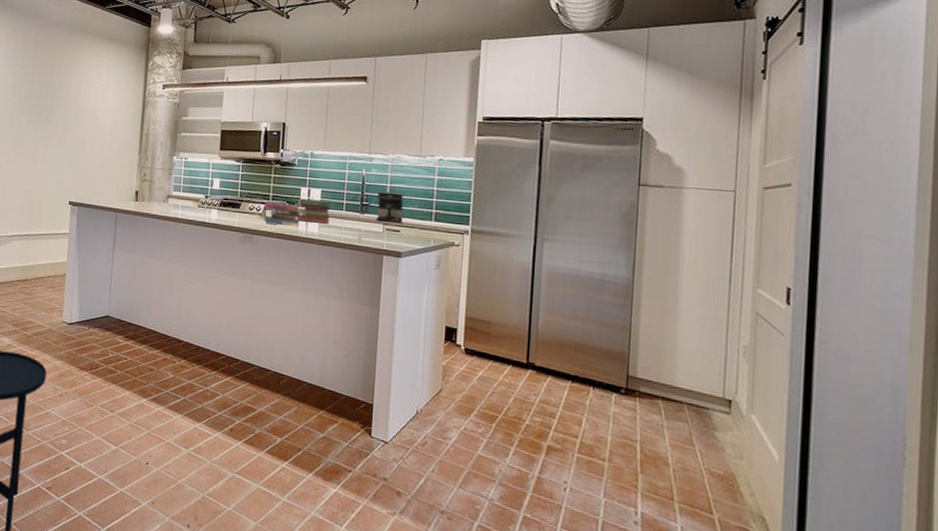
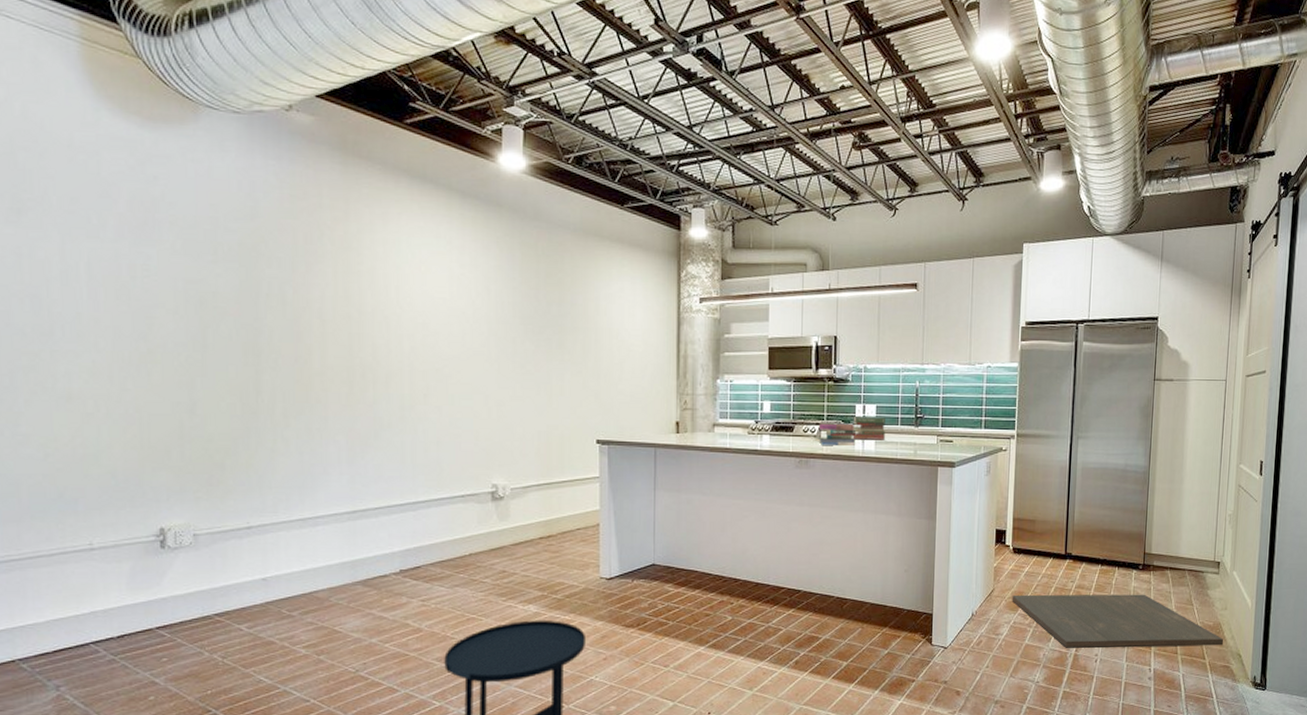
coffee maker: present [376,192,404,224] -> none [930,402,956,434]
door mat: none [462,398,740,502] -> present [1012,594,1224,648]

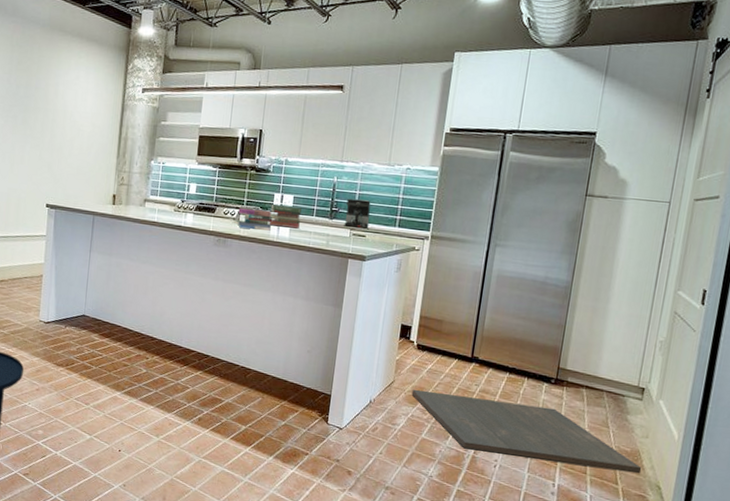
coffee maker: none [930,402,956,434] -> present [344,198,371,230]

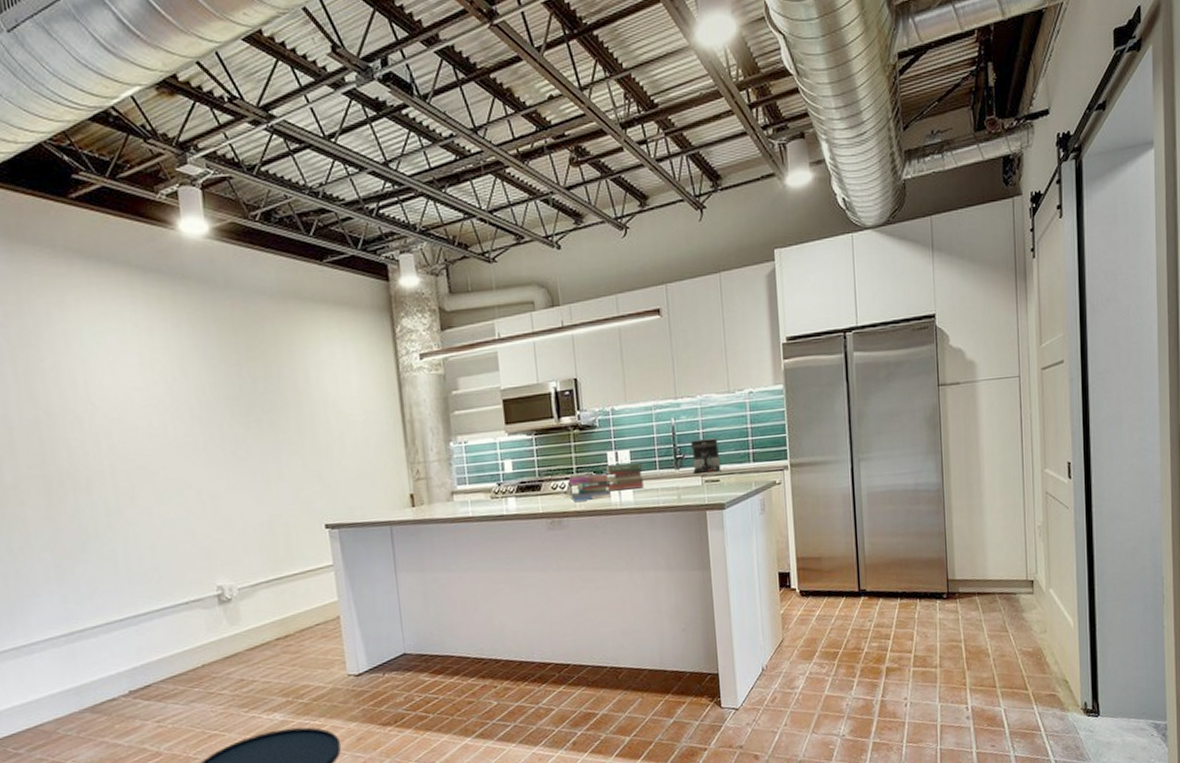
door mat: present [411,389,642,474] -> none [804,625,1047,695]

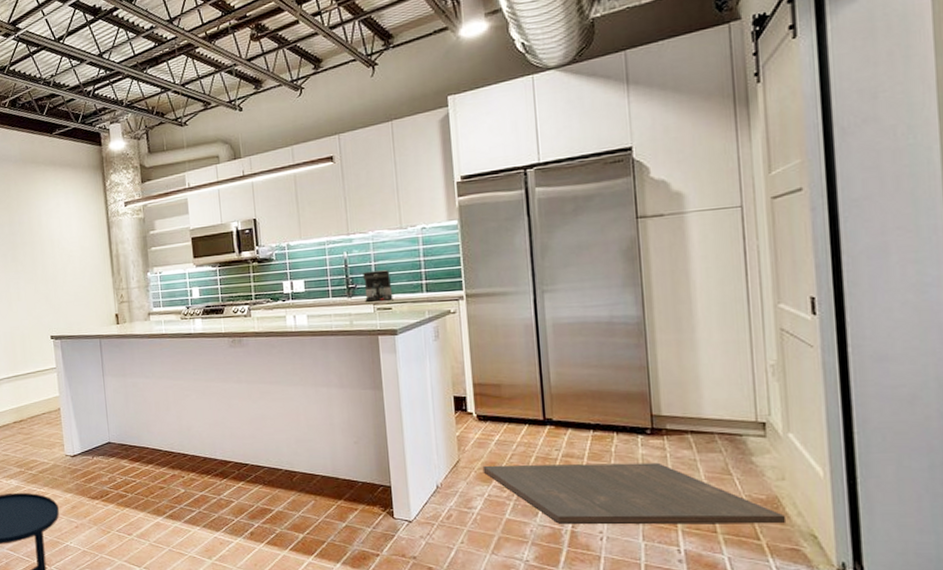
books: present [565,473,612,503] -> none [244,300,287,325]
books: present [605,462,643,492] -> none [281,291,317,316]
door mat: none [804,625,1047,695] -> present [482,462,787,525]

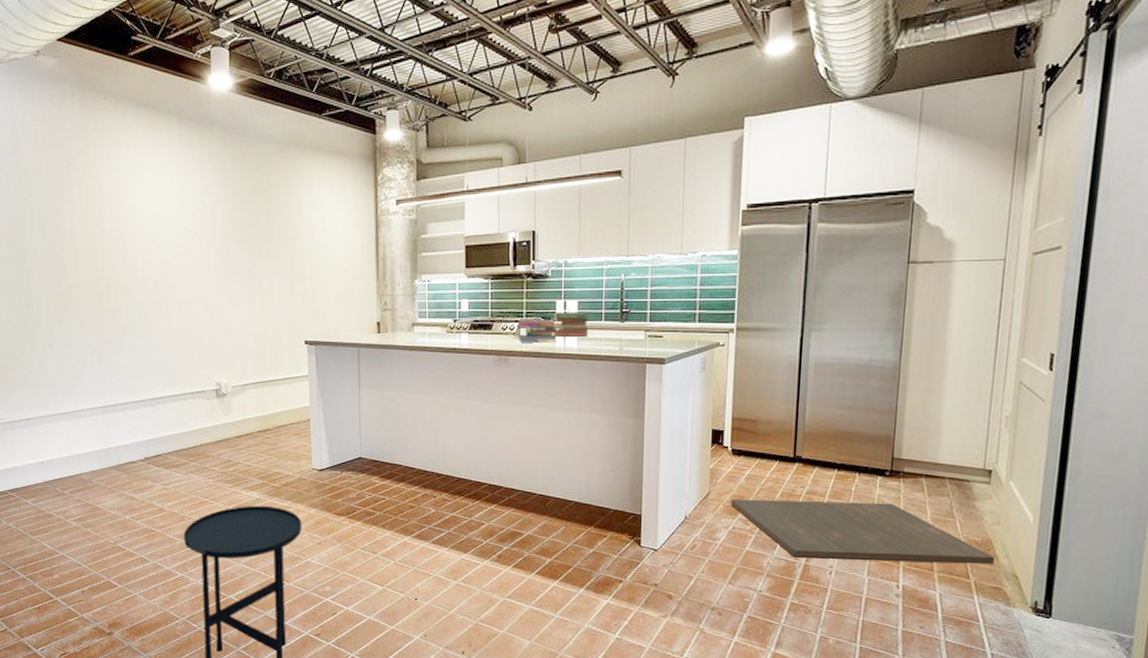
books: none [244,300,287,325] -> present [513,320,557,344]
books: none [281,291,317,316] -> present [553,313,588,337]
coffee maker: present [363,268,393,303] -> none [637,295,666,329]

